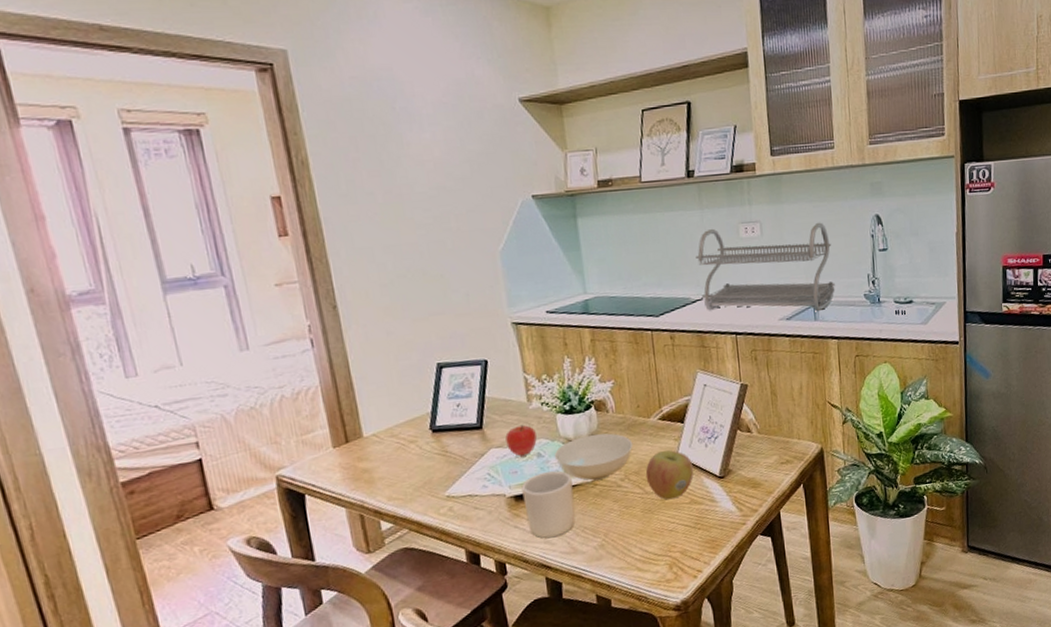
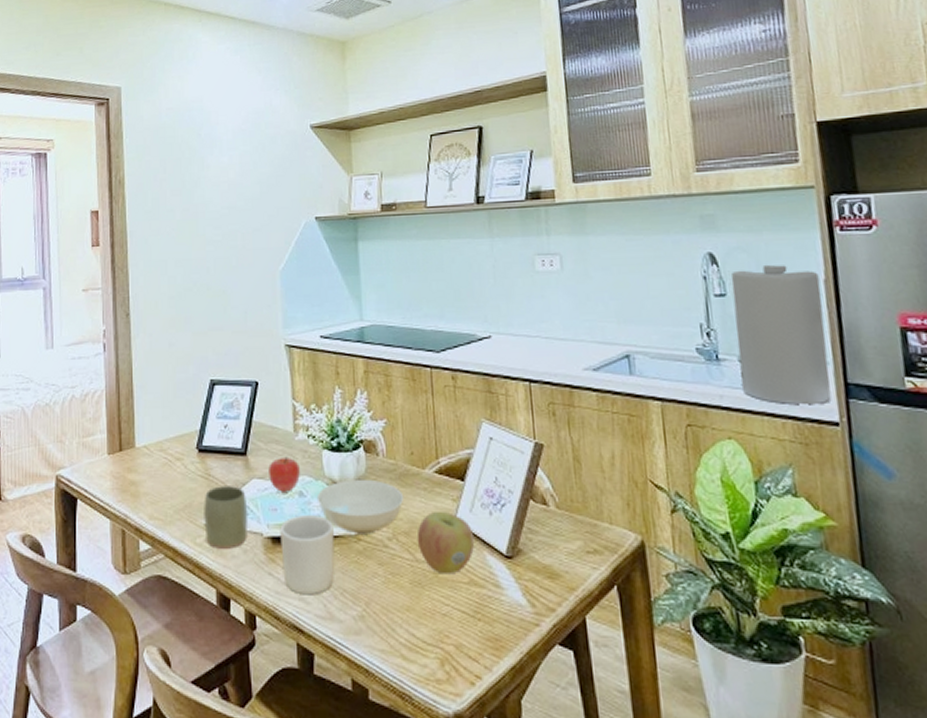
mug: none [443,457,491,514] -> present [204,486,249,549]
dish rack: present [696,222,835,312] -> none [484,258,657,365]
paper towel holder: none [891,222,955,332] -> present [731,264,832,406]

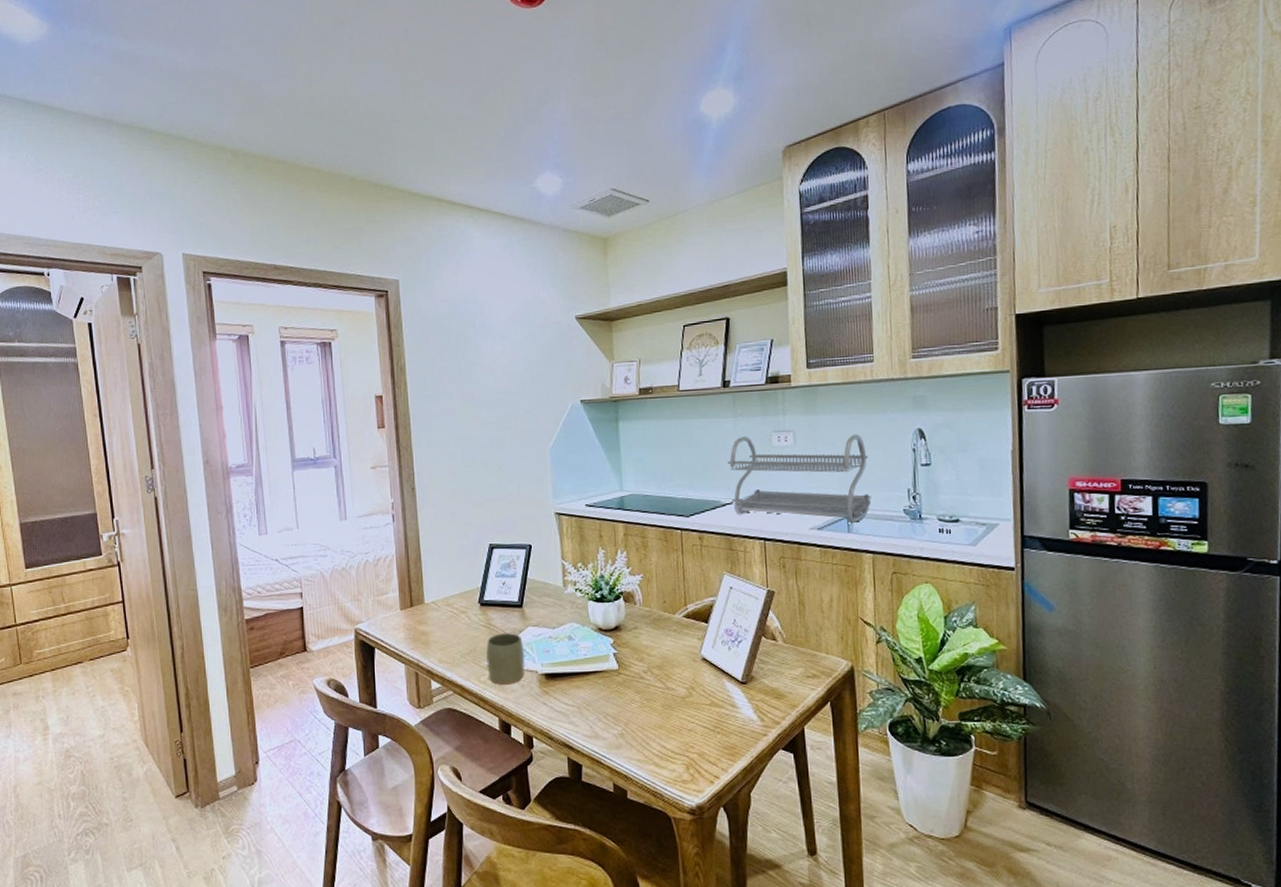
fruit: present [268,456,300,492] -> none [542,607,569,637]
mug: present [280,515,335,595] -> none [552,655,600,719]
bowl: present [316,479,405,534] -> none [583,624,658,669]
apple: present [416,510,475,575] -> none [667,648,716,699]
dish rack: none [484,258,657,365] -> present [728,434,872,524]
paper towel holder: present [731,264,832,406] -> none [935,438,1010,555]

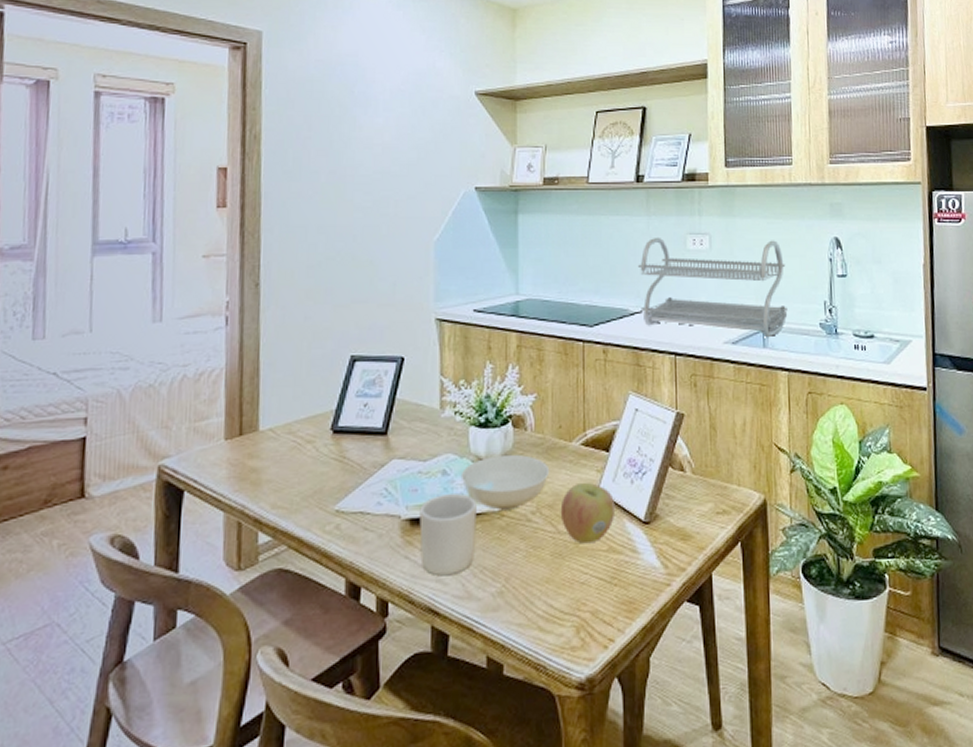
mug: present [486,633,525,685] -> none [335,467,386,535]
mug: none [552,655,600,719] -> present [419,493,477,576]
bowl: none [583,624,658,669] -> present [460,454,550,510]
apple: none [667,648,716,699] -> present [560,482,616,544]

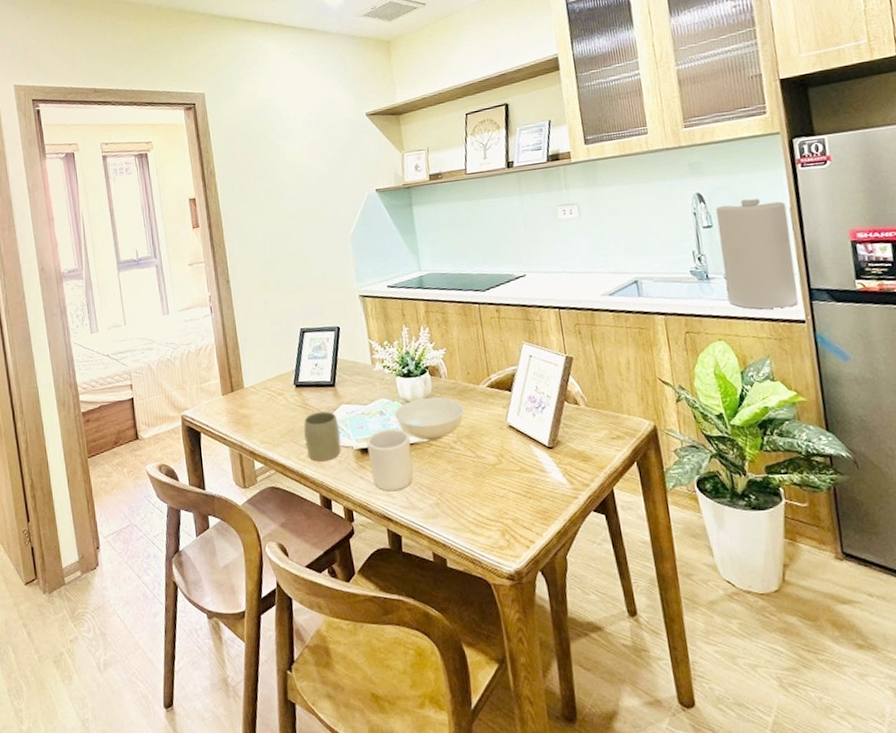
mug: none [335,467,386,535] -> present [303,411,341,462]
apple: present [560,482,616,544] -> none [476,416,523,466]
dish rack: present [638,237,788,338] -> none [517,202,659,288]
paper towel holder: none [851,249,922,374] -> present [716,198,799,310]

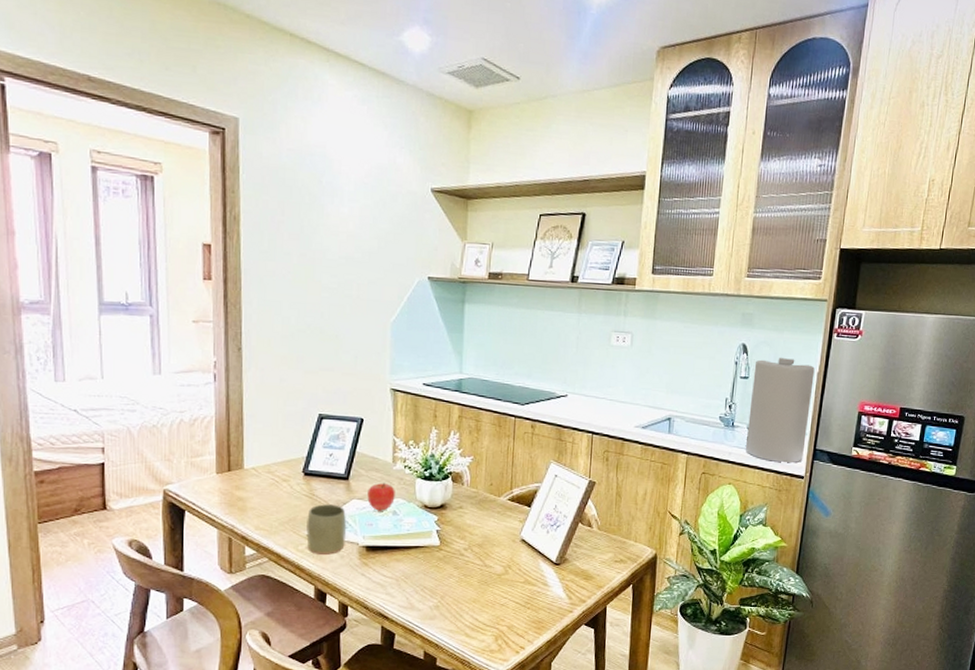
fruit: none [353,384,380,413] -> present [367,482,395,511]
mug: present [366,428,413,492] -> none [373,530,420,591]
bowl: present [394,396,465,441] -> none [408,502,481,545]

